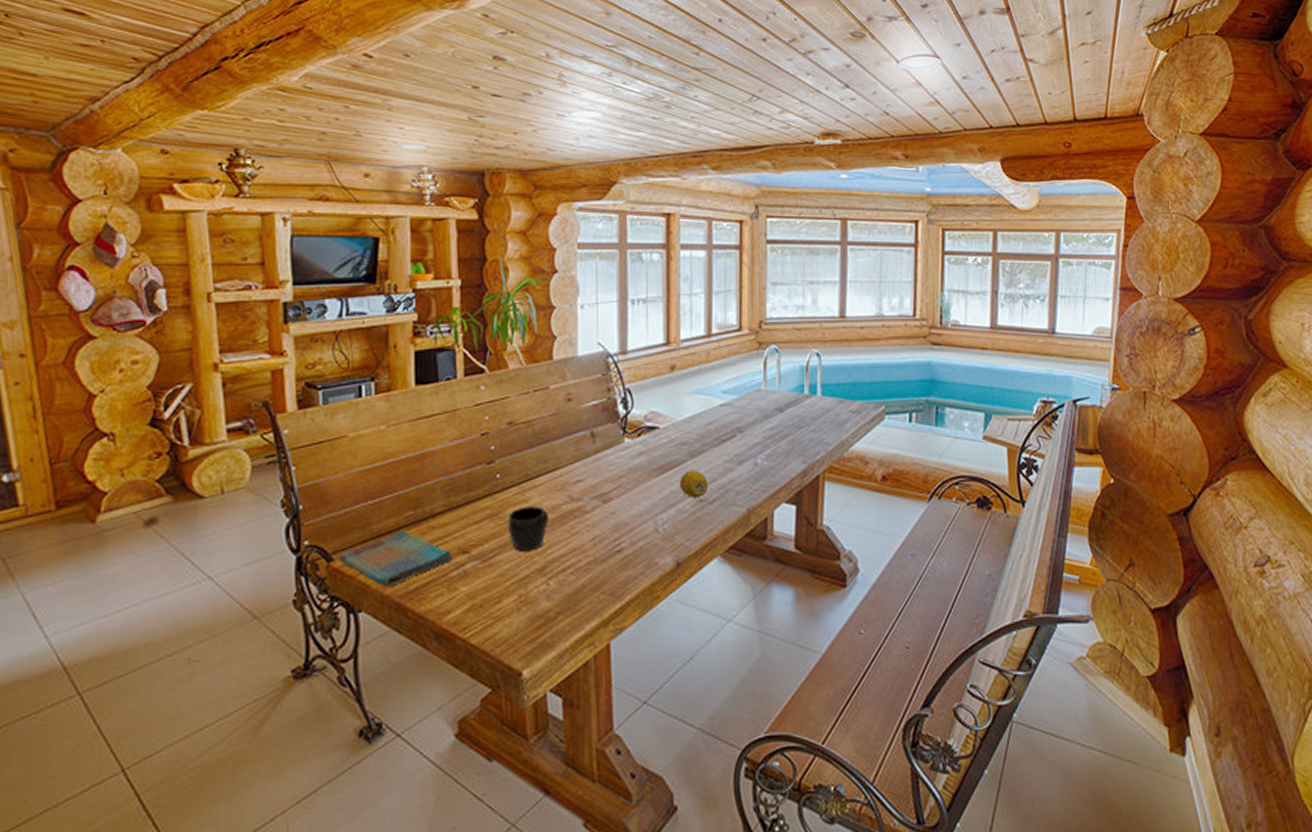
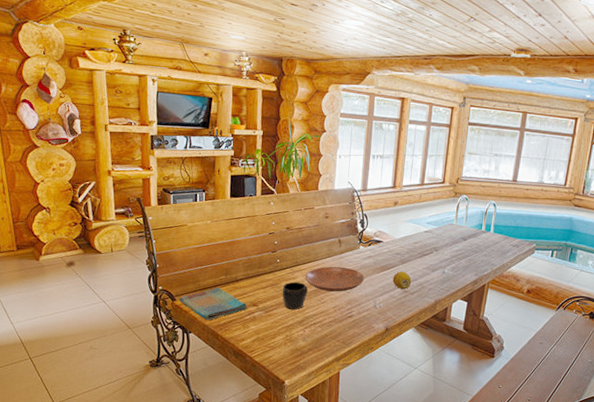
bowl: none [542,473,636,515] -> present [305,266,365,292]

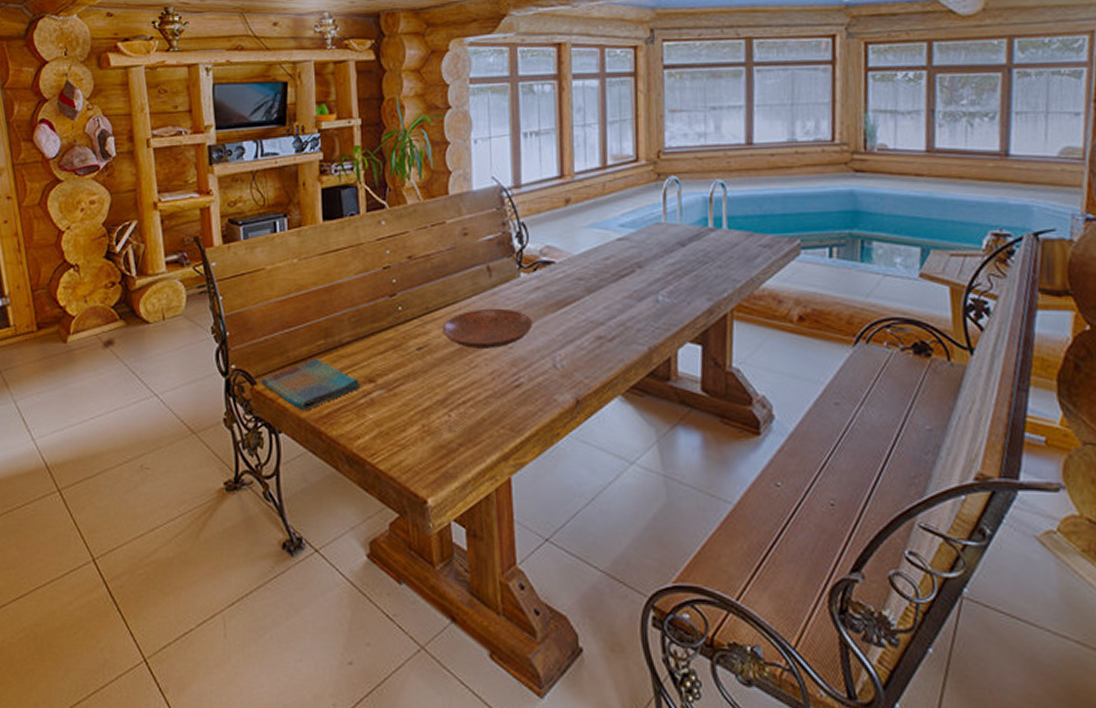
mug: present [282,281,308,310] -> none [410,338,448,382]
fruit: present [392,271,411,289] -> none [577,306,606,334]

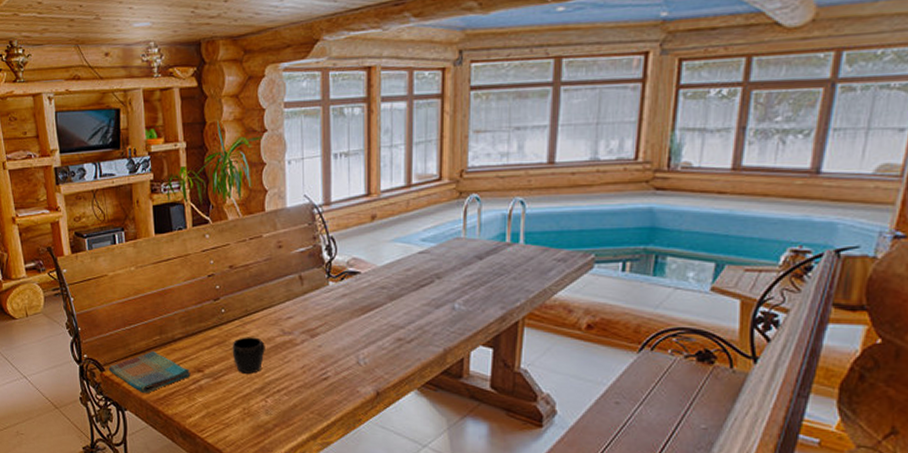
mug: none [410,338,448,382] -> present [232,337,265,374]
bowl: present [442,308,533,349] -> none [260,312,340,347]

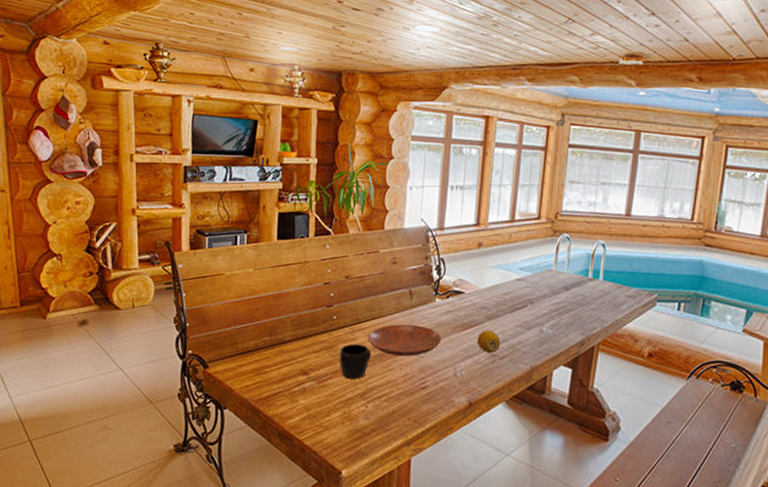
dish towel: present [108,351,191,394] -> none [212,351,296,393]
bowl: none [260,312,340,347] -> present [367,324,442,357]
fruit: none [379,312,406,336] -> present [477,330,500,353]

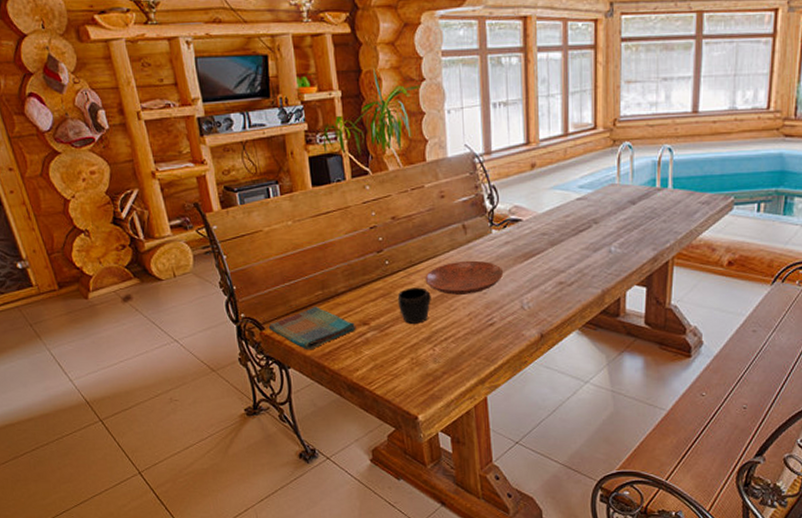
dish towel: none [212,351,296,393] -> present [268,307,356,350]
fruit: present [477,330,500,353] -> none [541,257,566,280]

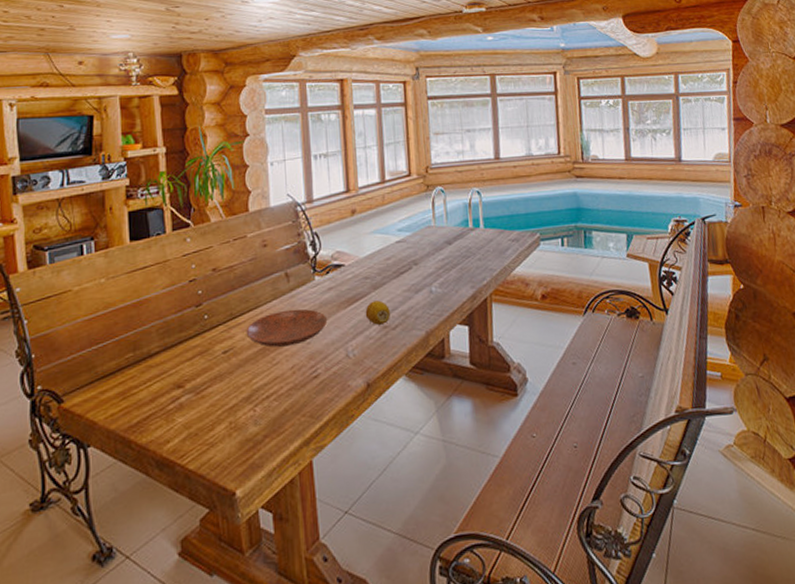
dish towel: present [268,307,356,350] -> none [68,371,169,423]
mug: present [397,287,431,324] -> none [216,341,252,383]
fruit: none [541,257,566,280] -> present [365,300,390,325]

